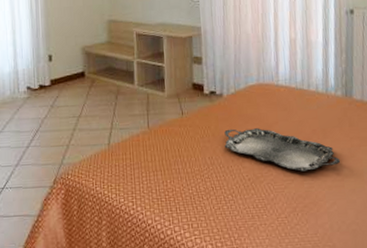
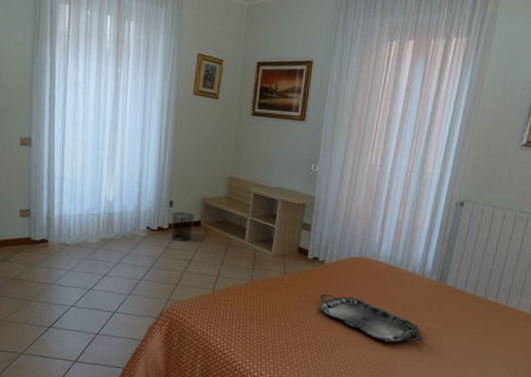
waste bin: none [52,64,78,97] -> present [171,211,195,242]

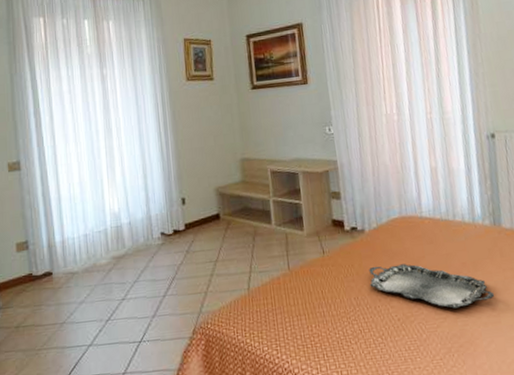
waste bin: present [171,211,195,242] -> none [185,206,212,242]

